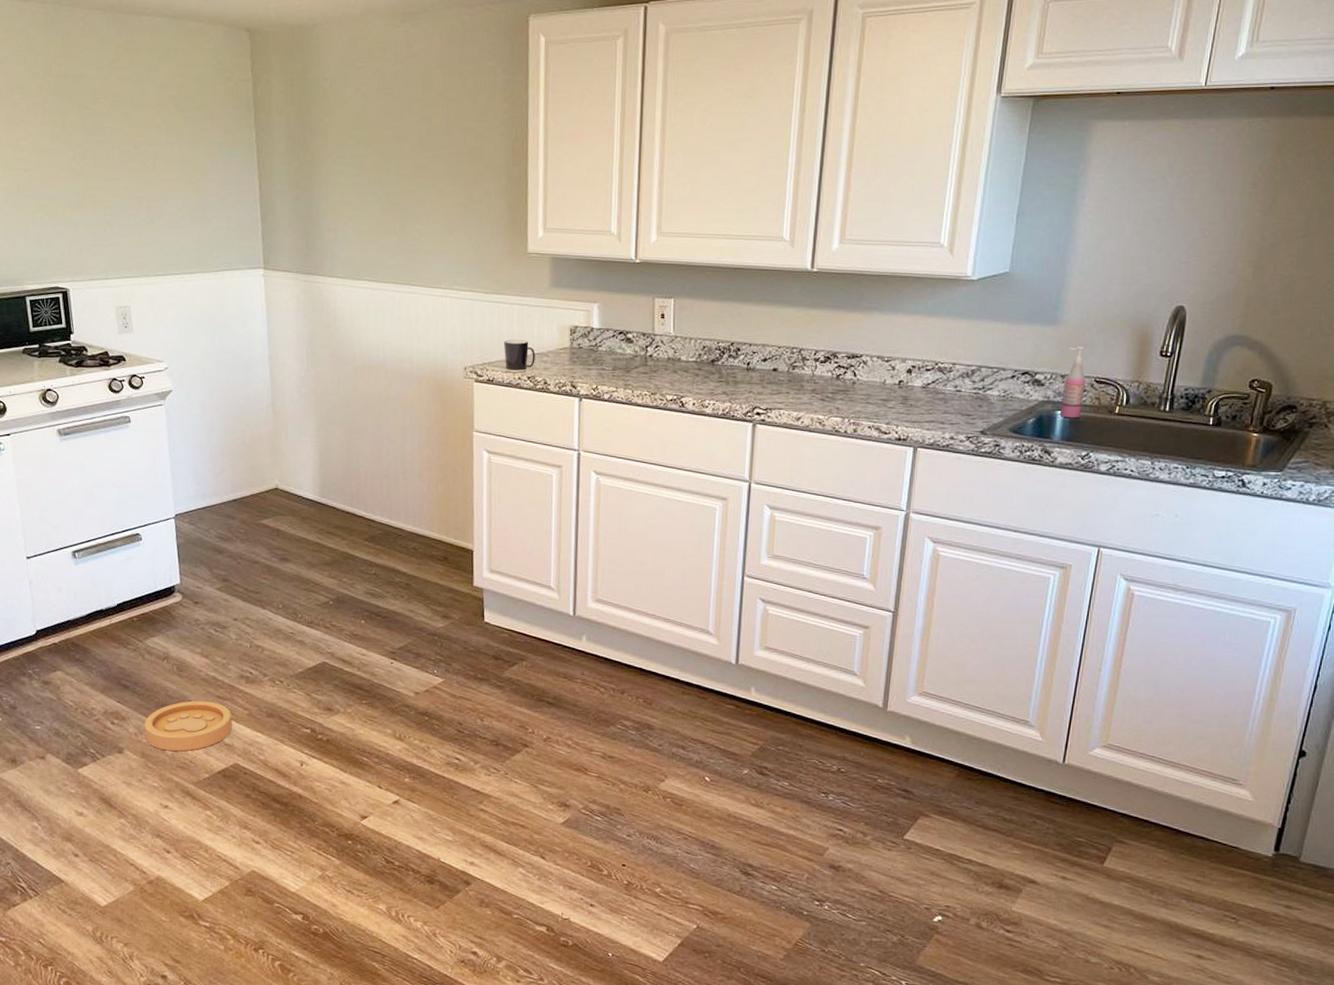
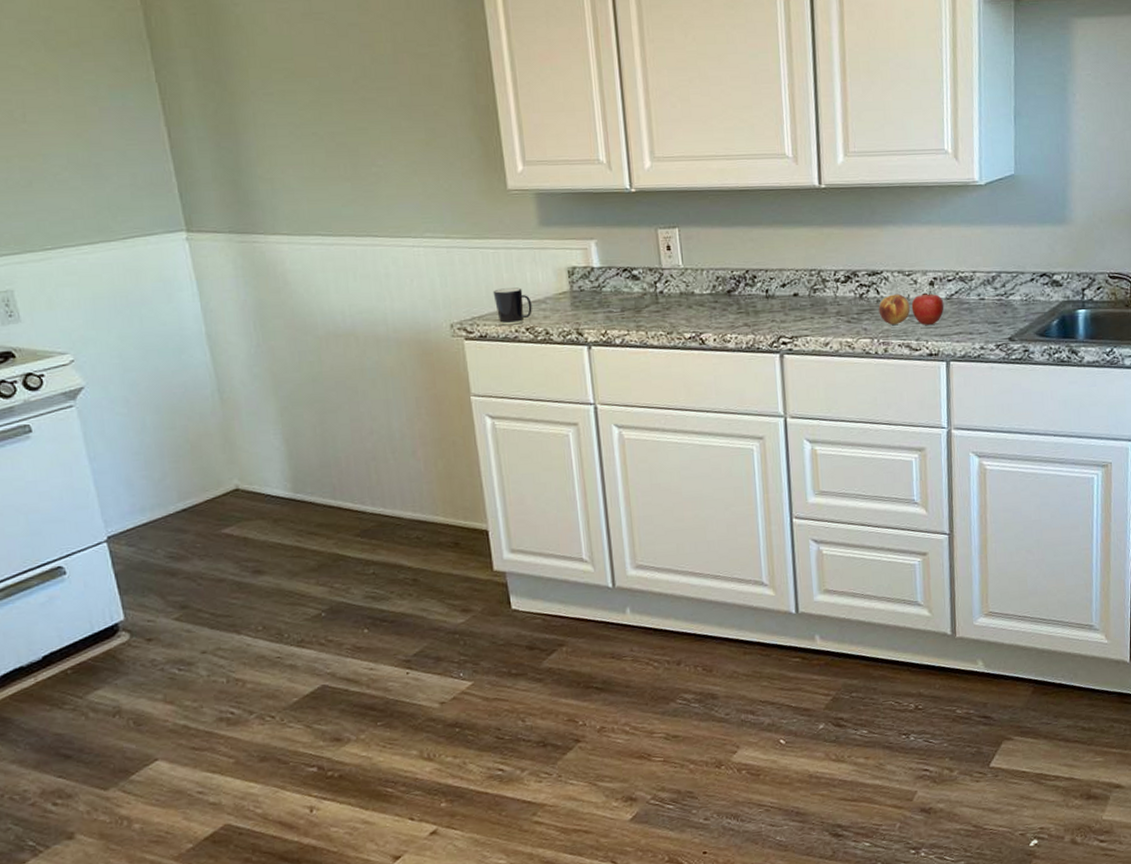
pet bowl: present [144,701,232,752] -> none [98,755,216,826]
fruit: none [853,378,885,407] -> present [878,294,911,325]
fruit: none [886,378,919,411] -> present [911,291,944,325]
soap dispenser: present [1059,347,1085,419] -> none [1080,244,1101,317]

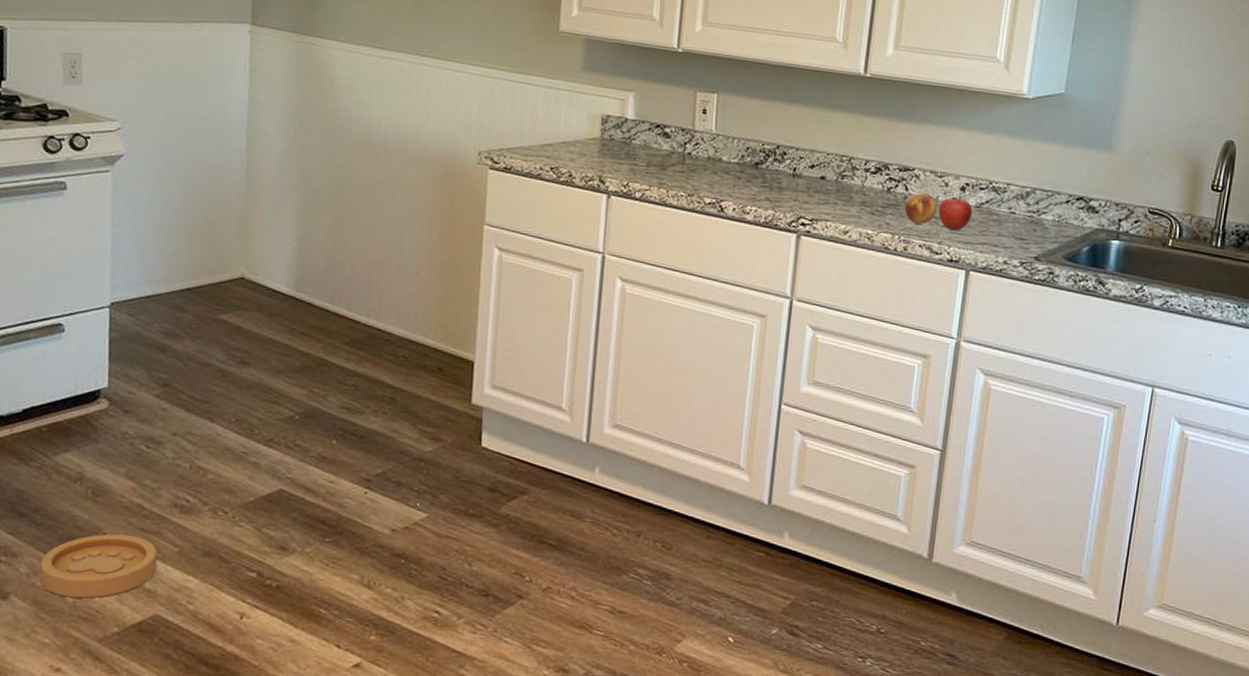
pet bowl: none [98,755,216,826] -> present [39,534,158,599]
mug: present [493,287,532,326] -> none [525,124,561,163]

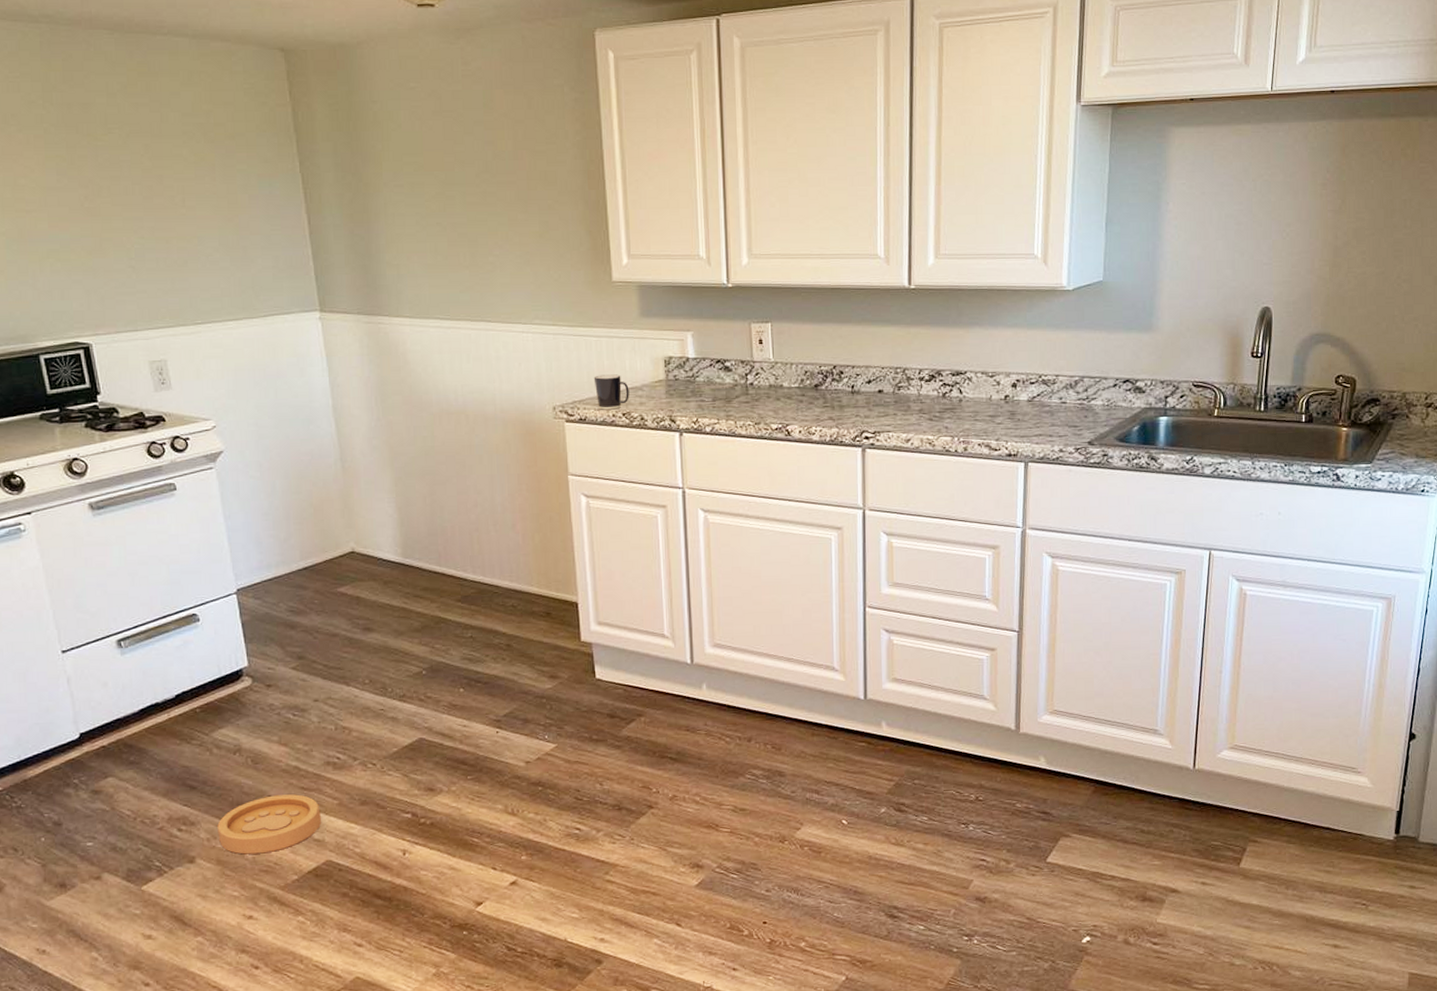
mug: none [525,124,561,163] -> present [593,374,629,410]
fruit: present [904,193,938,224] -> none [960,394,992,424]
fruit: present [938,196,973,231] -> none [993,392,1026,426]

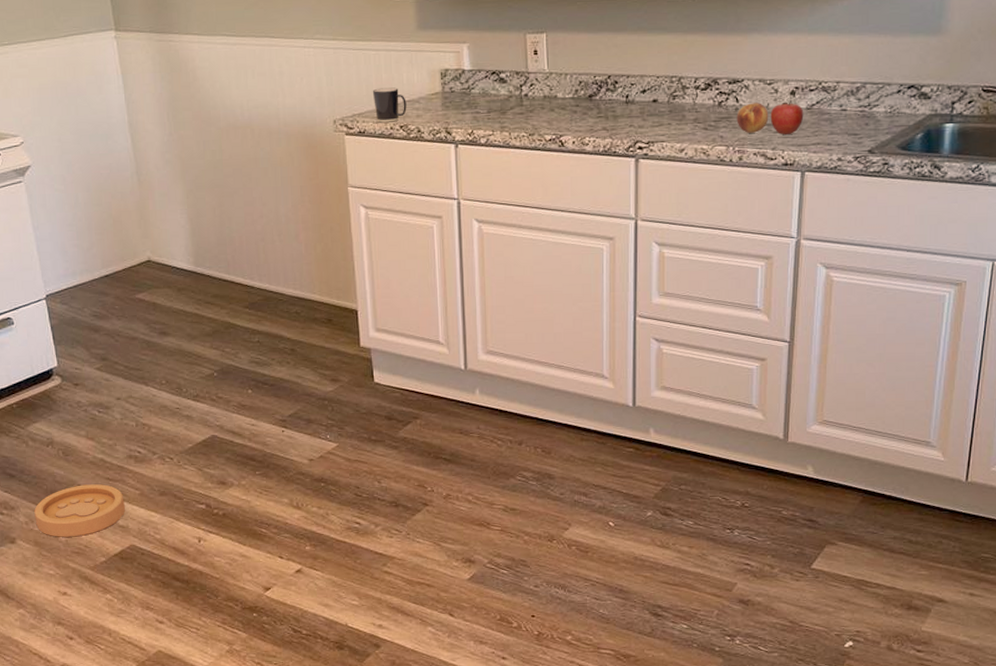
fruit: none [960,394,992,424] -> present [736,103,769,133]
fruit: none [993,392,1026,426] -> present [770,100,804,135]

